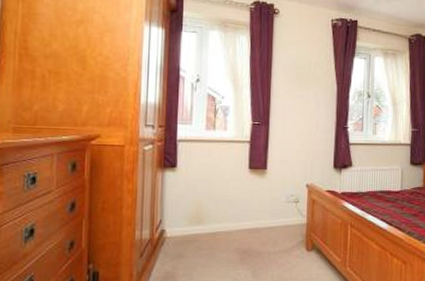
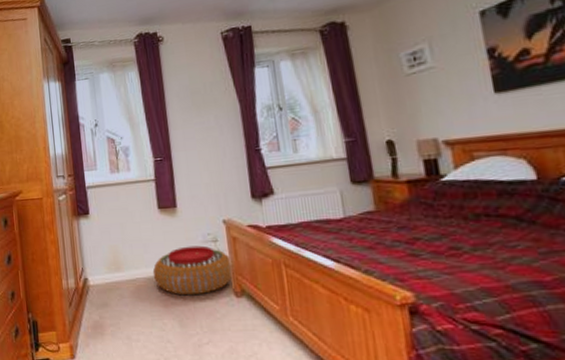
pouf: none [234,205,309,249] -> present [152,245,234,296]

